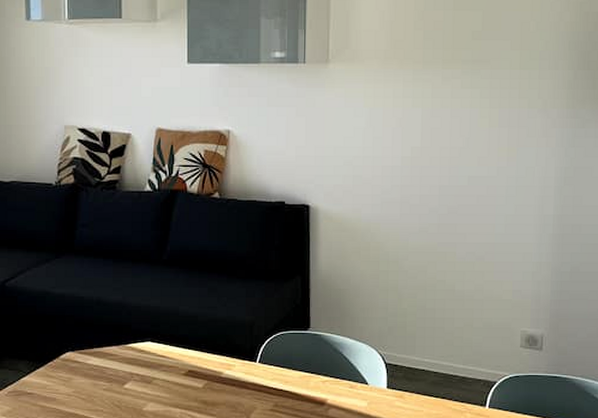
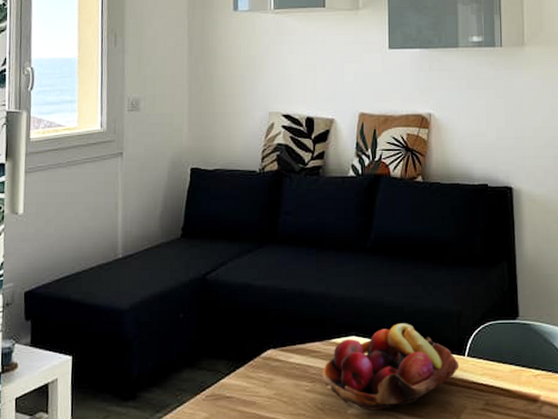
fruit basket: none [118,331,251,409] -> present [322,323,460,411]

